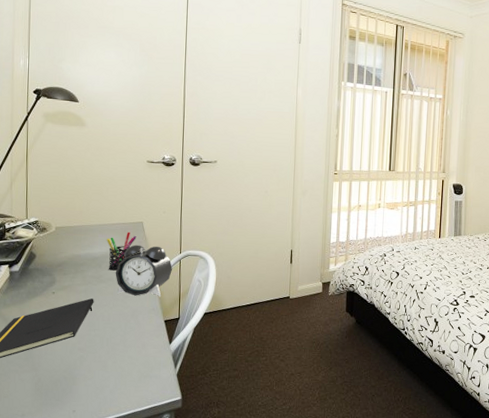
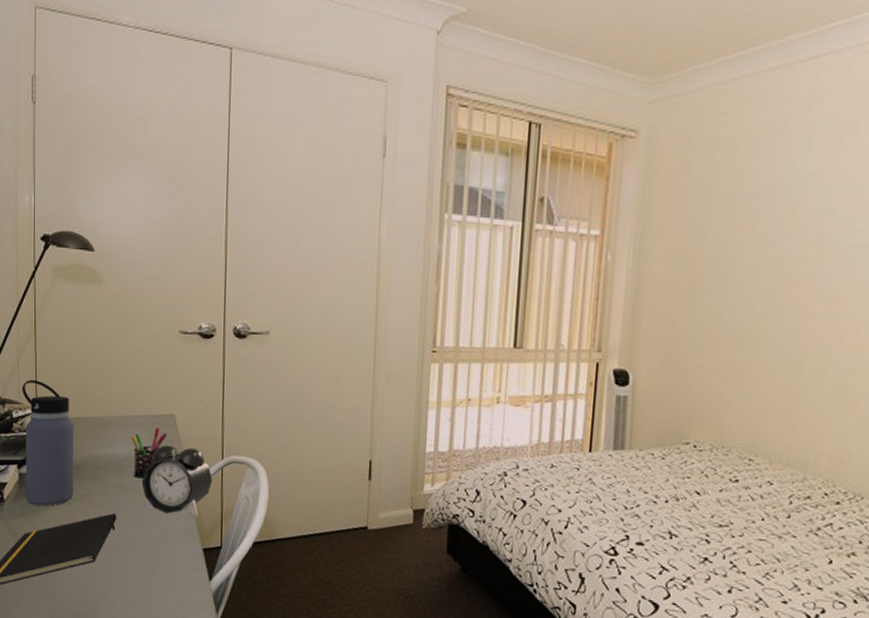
water bottle: none [14,198,59,296] -> present [22,379,74,506]

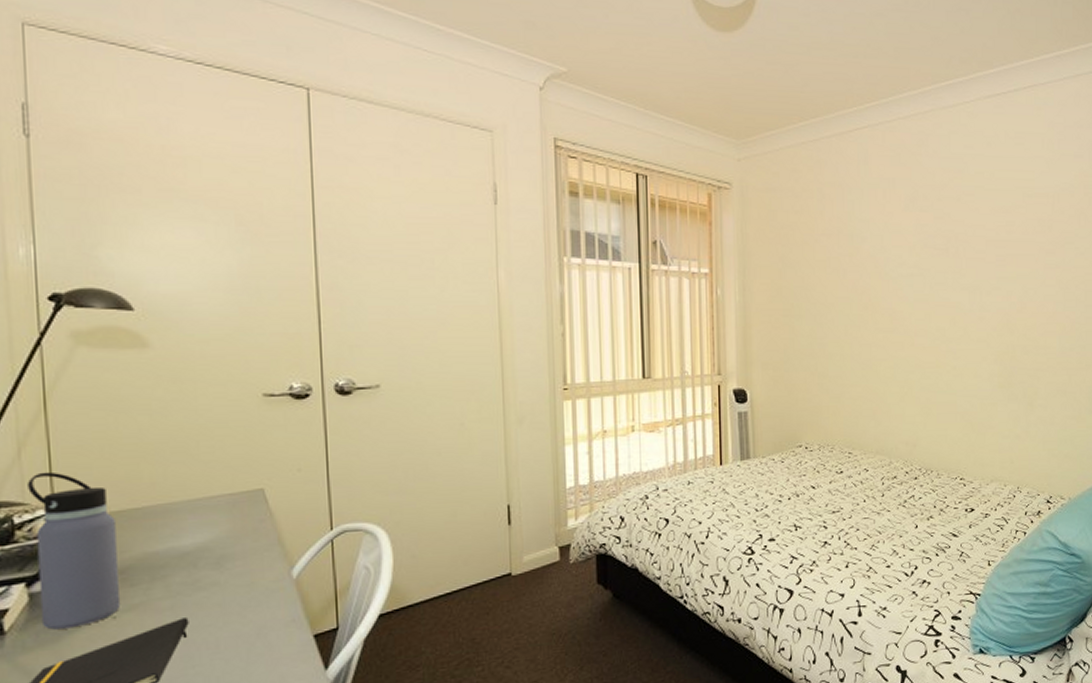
pen holder: present [131,427,167,479] -> none [203,506,255,570]
alarm clock: present [141,445,212,516] -> none [222,522,320,605]

